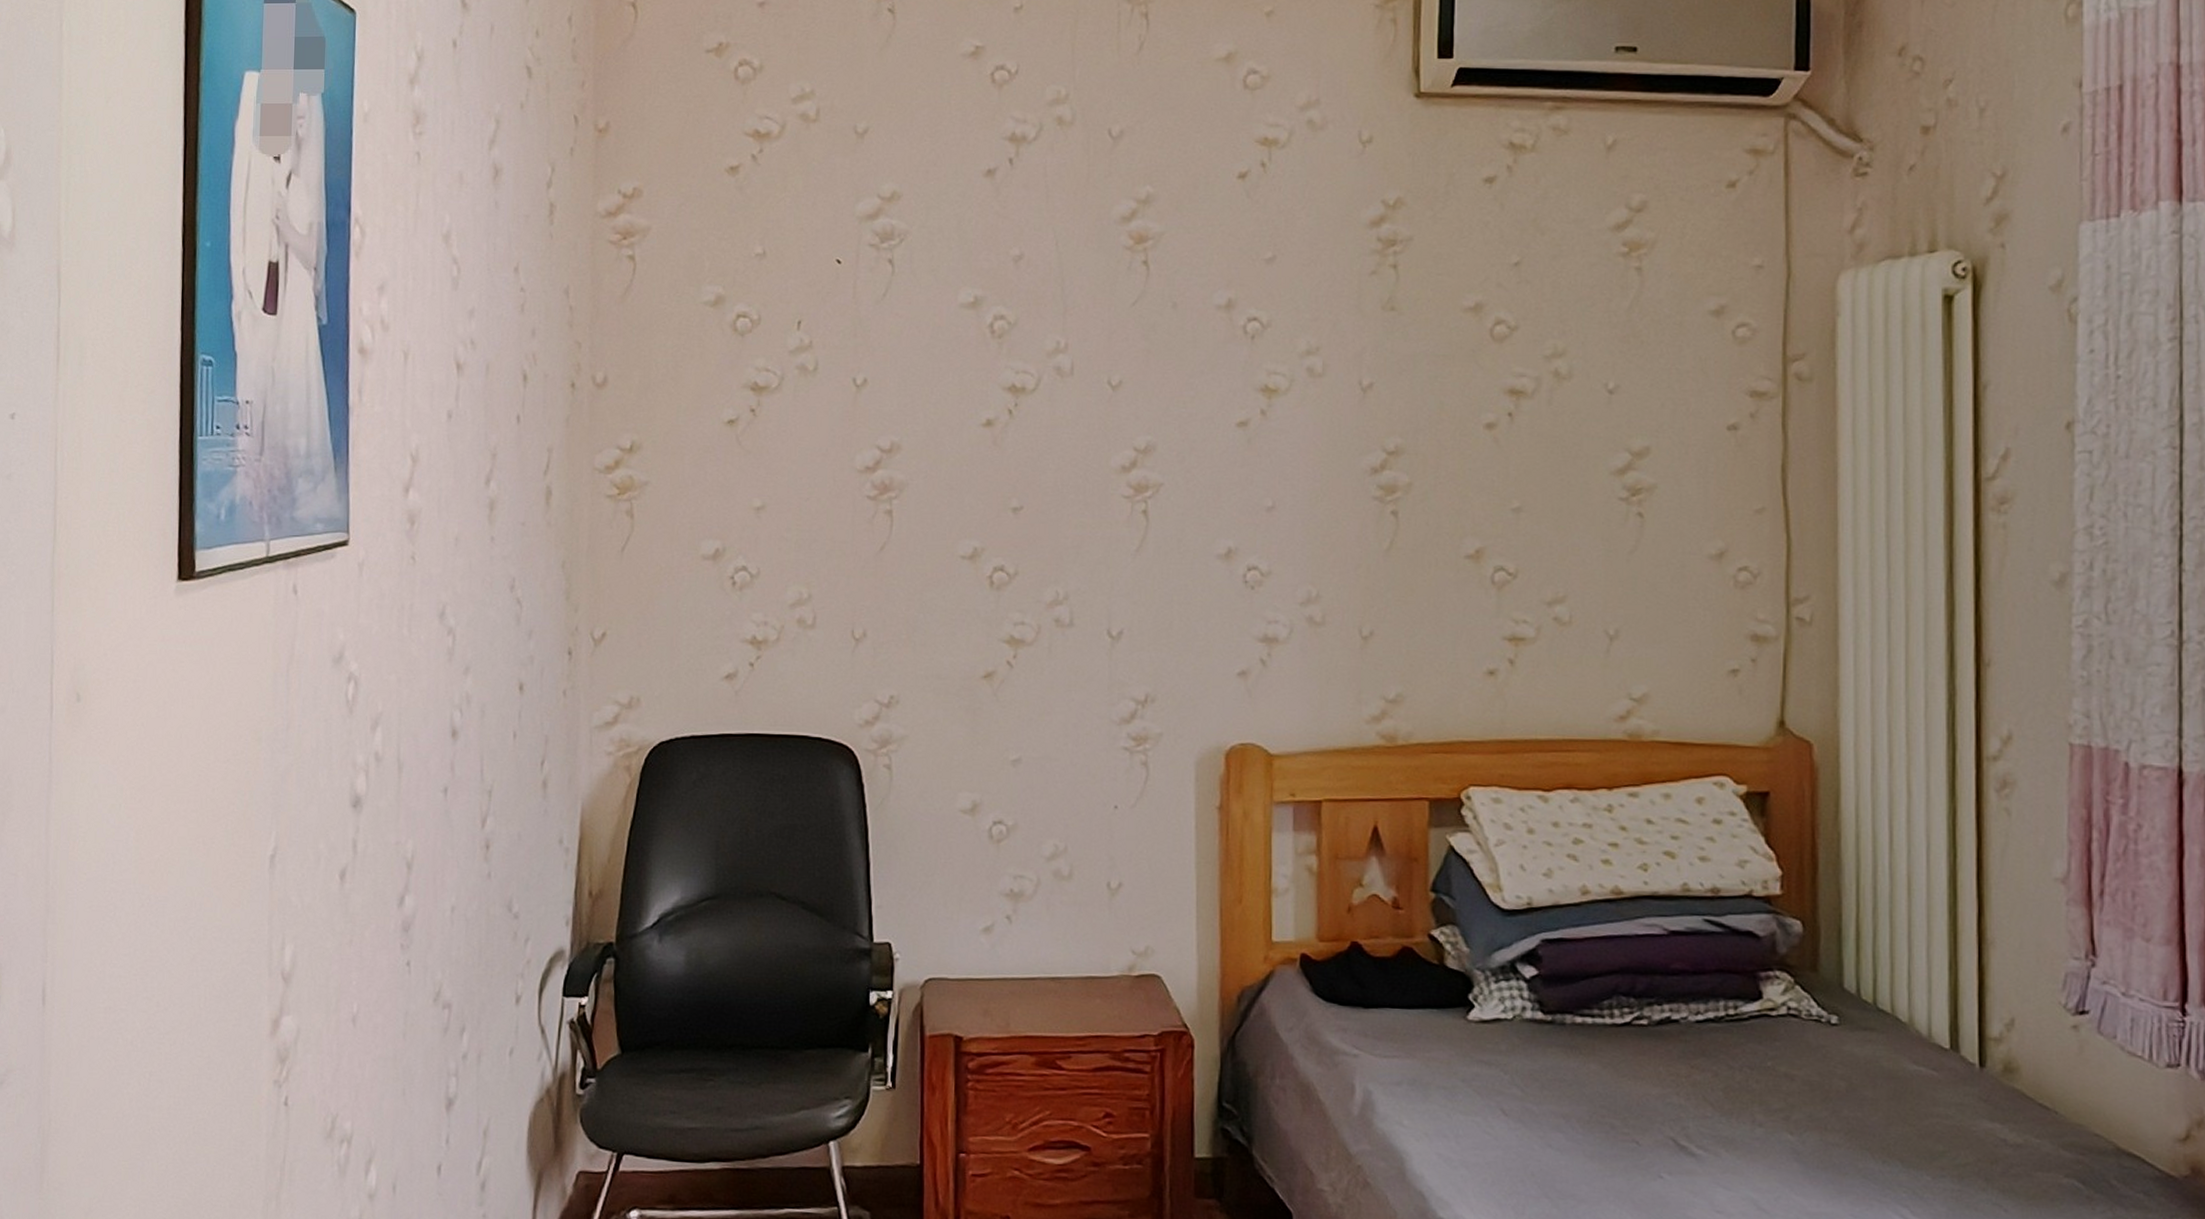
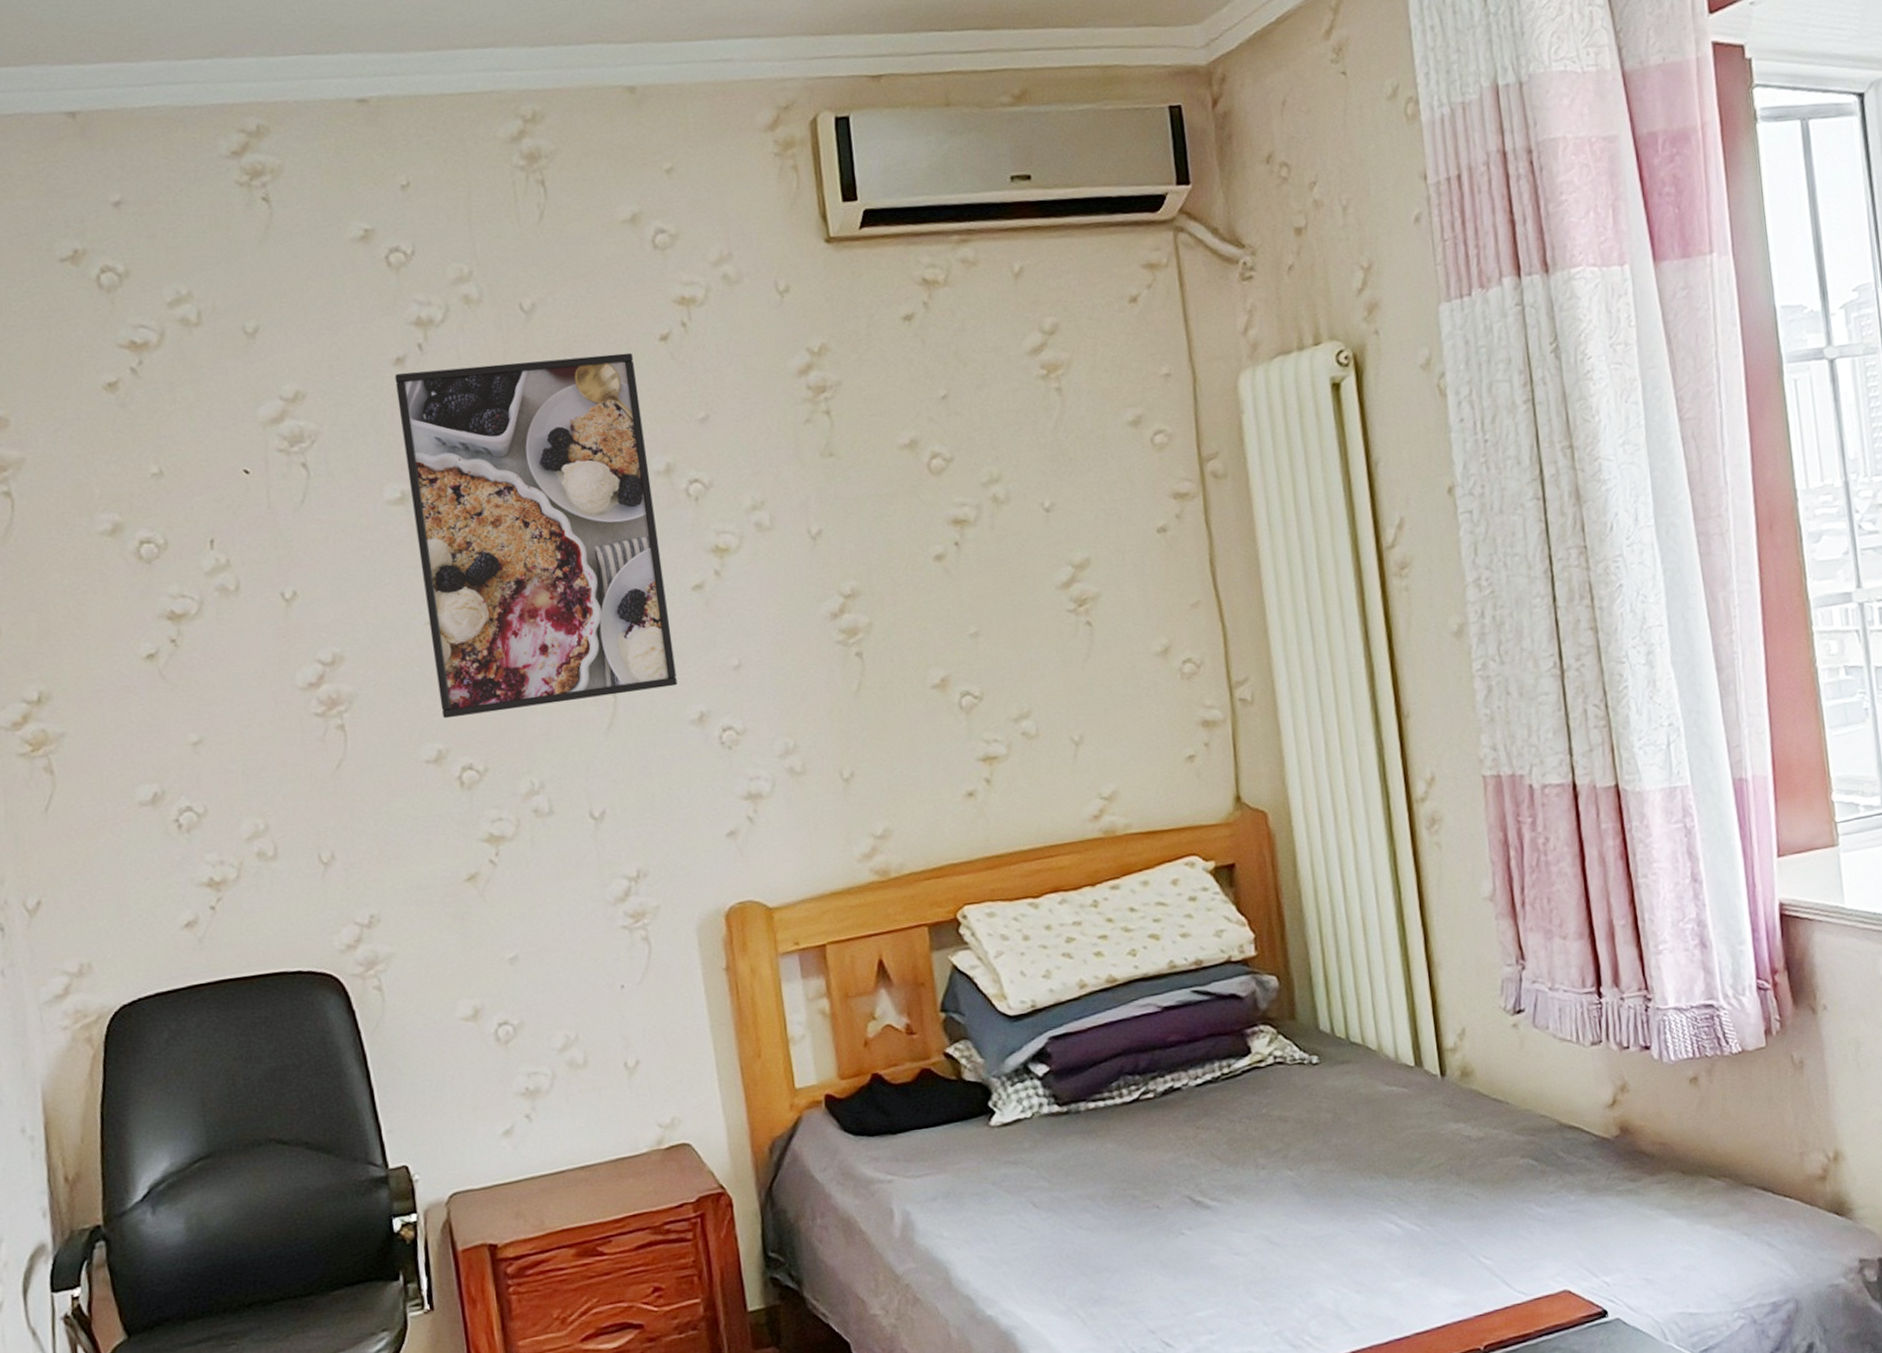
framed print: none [982,184,1210,519] -> present [395,352,677,719]

